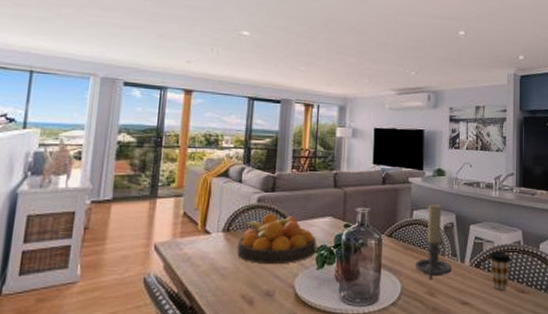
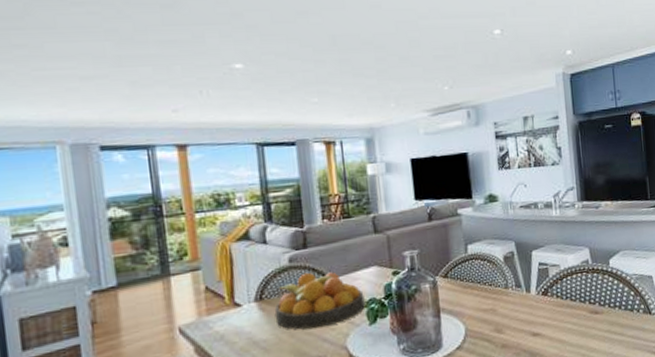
candle holder: present [415,203,453,279] -> none [477,233,519,316]
coffee cup: present [490,251,511,290] -> none [557,274,581,315]

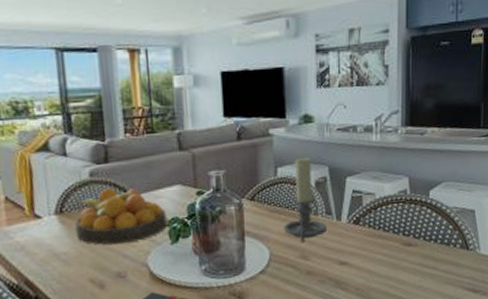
candle holder: none [477,233,519,316] -> present [284,157,328,242]

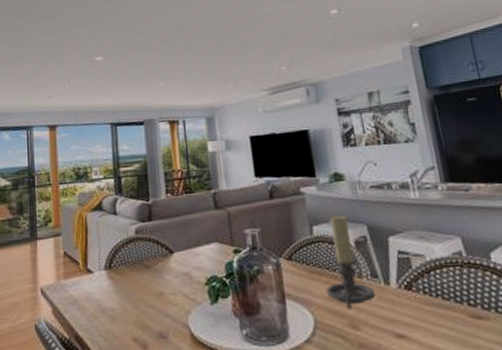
fruit bowl: present [74,187,167,246] -> none [121,244,207,303]

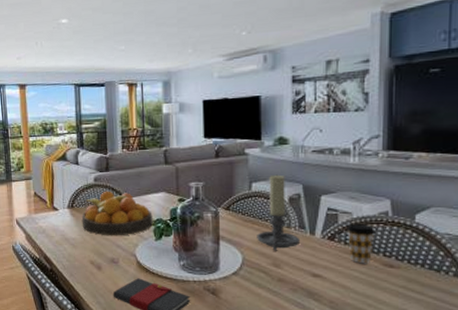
fruit bowl: none [121,244,207,303] -> present [81,190,153,236]
coffee cup: none [422,266,456,317] -> present [347,223,376,264]

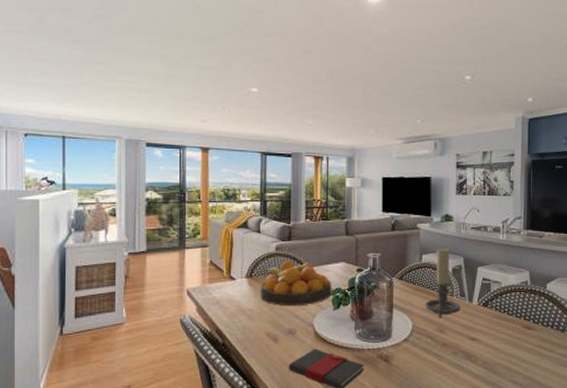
coffee cup: present [347,223,376,264] -> none [497,291,519,327]

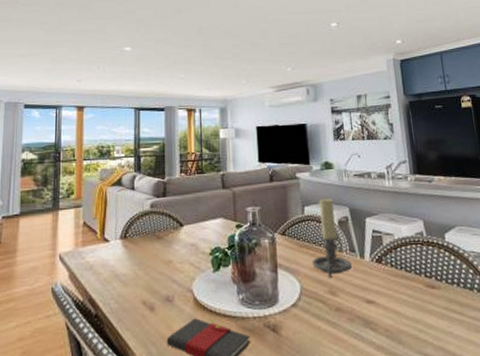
fruit bowl: present [260,260,332,306] -> none [135,218,211,270]

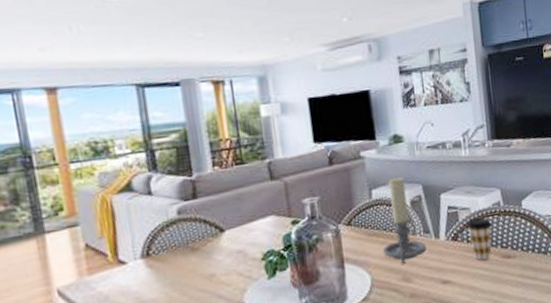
coffee cup: none [391,244,416,286] -> present [467,217,492,260]

